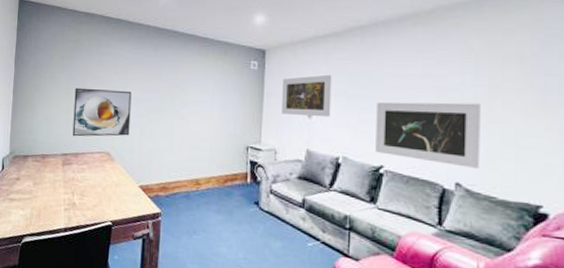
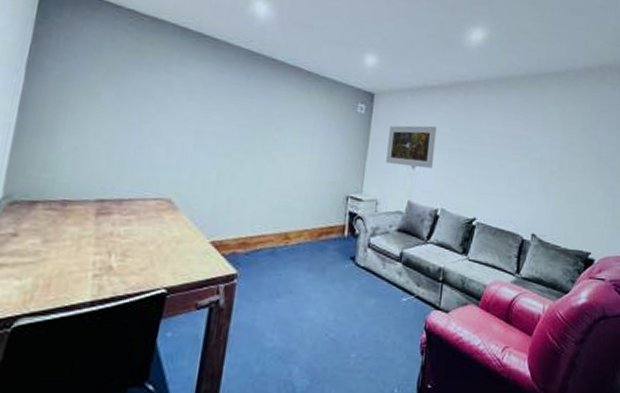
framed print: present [72,88,132,137] -> none [115,112,210,180]
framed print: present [375,102,481,168] -> none [470,157,554,221]

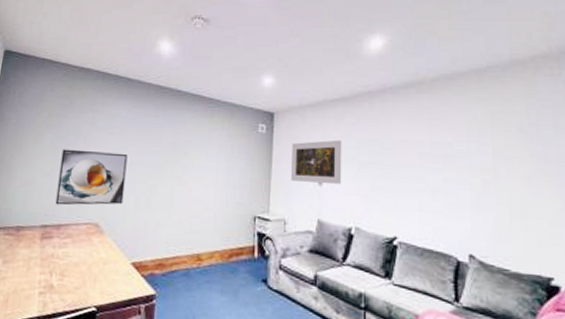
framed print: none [115,112,210,180] -> present [55,149,128,205]

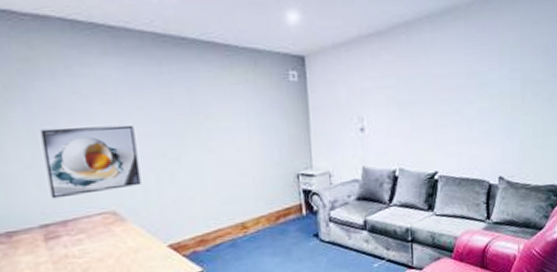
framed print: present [291,139,342,185] -> none [329,80,384,131]

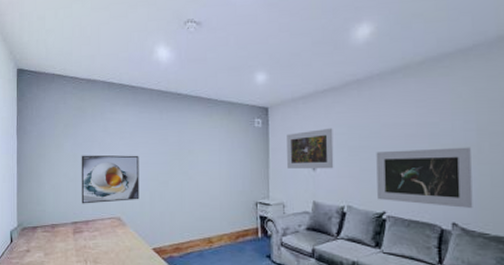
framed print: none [329,80,384,131] -> present [287,128,334,170]
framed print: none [427,97,517,161] -> present [376,147,473,208]

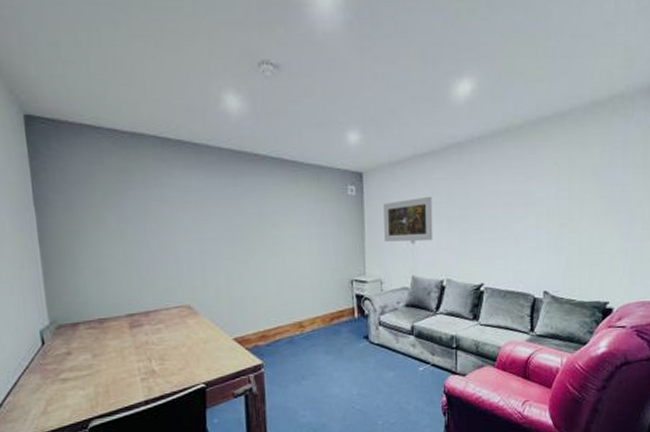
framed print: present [81,155,139,204] -> none [131,230,213,292]
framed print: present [376,147,473,208] -> none [475,216,563,276]

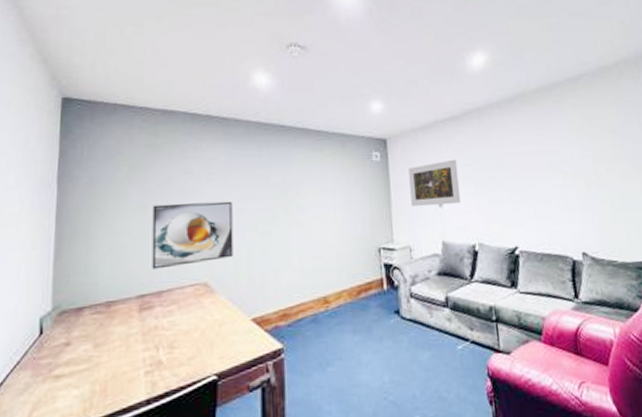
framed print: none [131,230,213,292] -> present [152,201,233,270]

